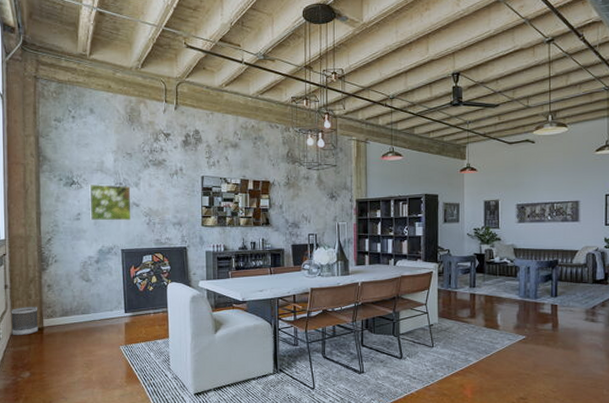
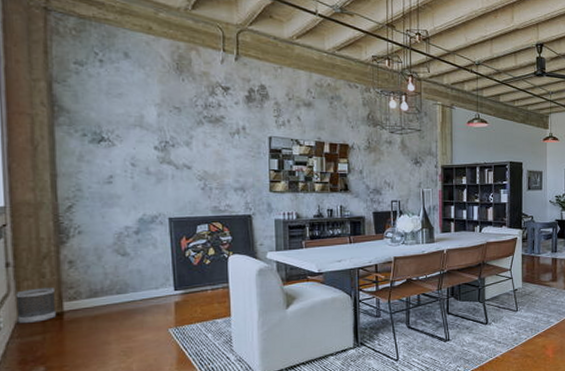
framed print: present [89,184,132,221] -> none [125,142,182,185]

